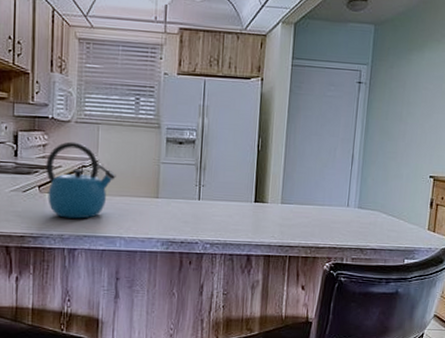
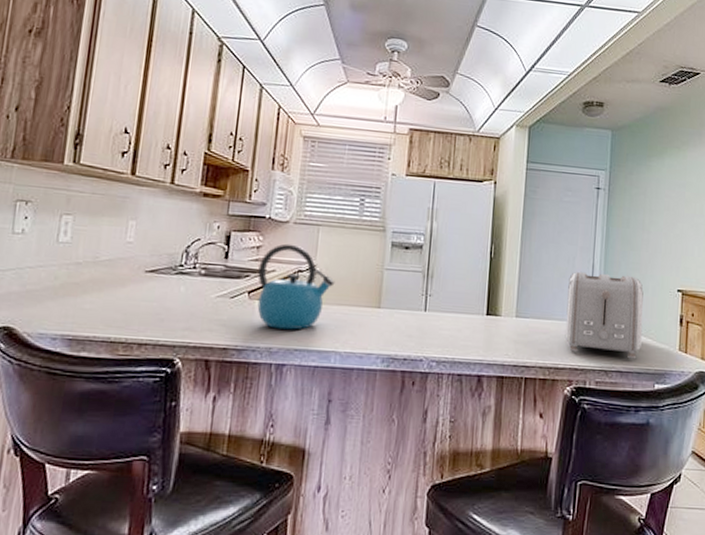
toaster: none [325,161,398,238] -> present [565,271,644,359]

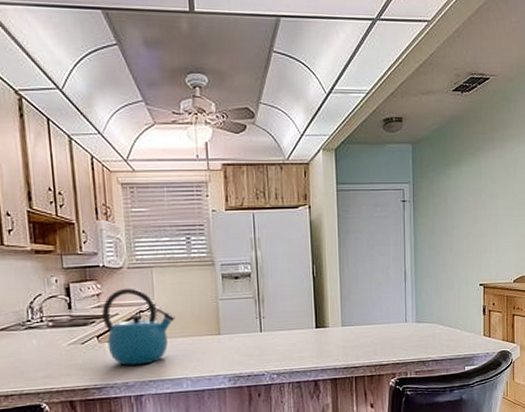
toaster: present [565,271,644,359] -> none [385,277,452,350]

